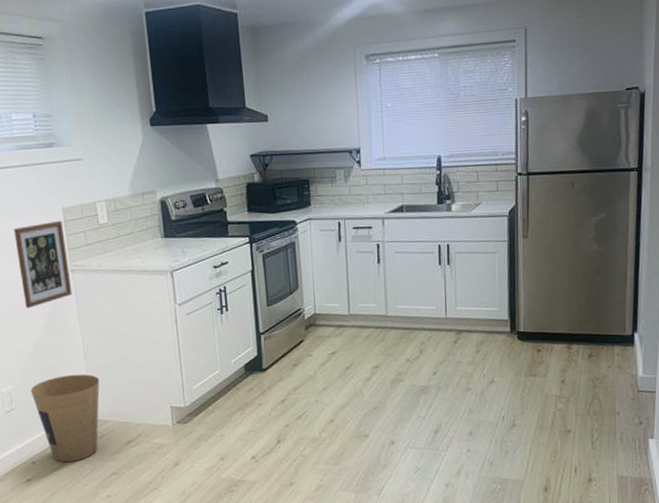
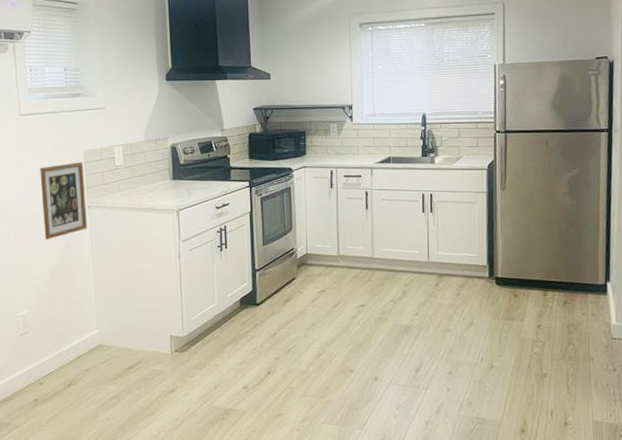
trash can: present [30,374,100,463] -> none [43,302,107,385]

